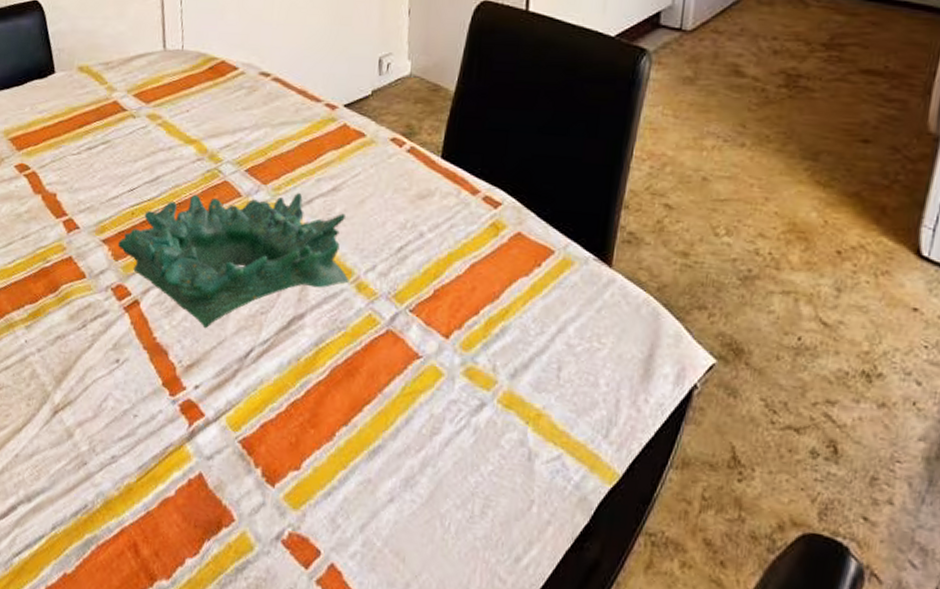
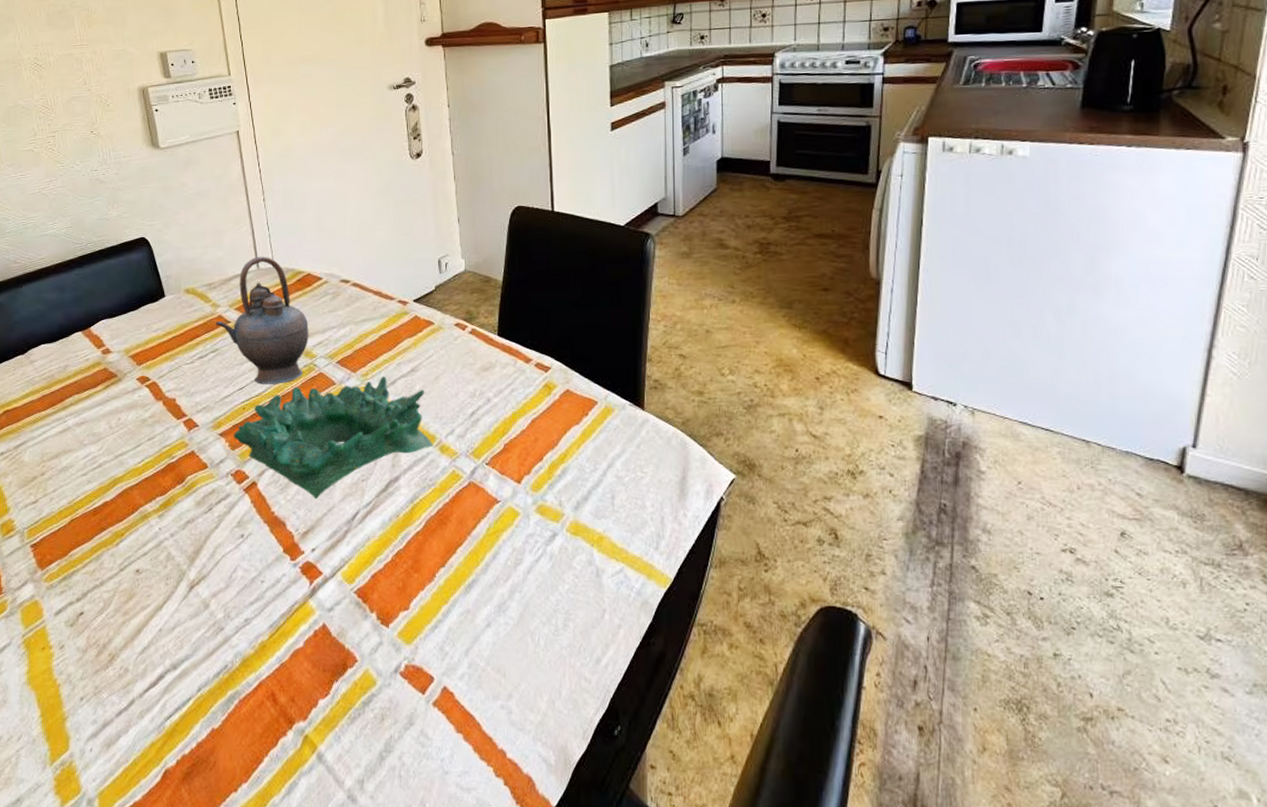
teapot: none [109,35,217,190] -> present [215,256,309,384]

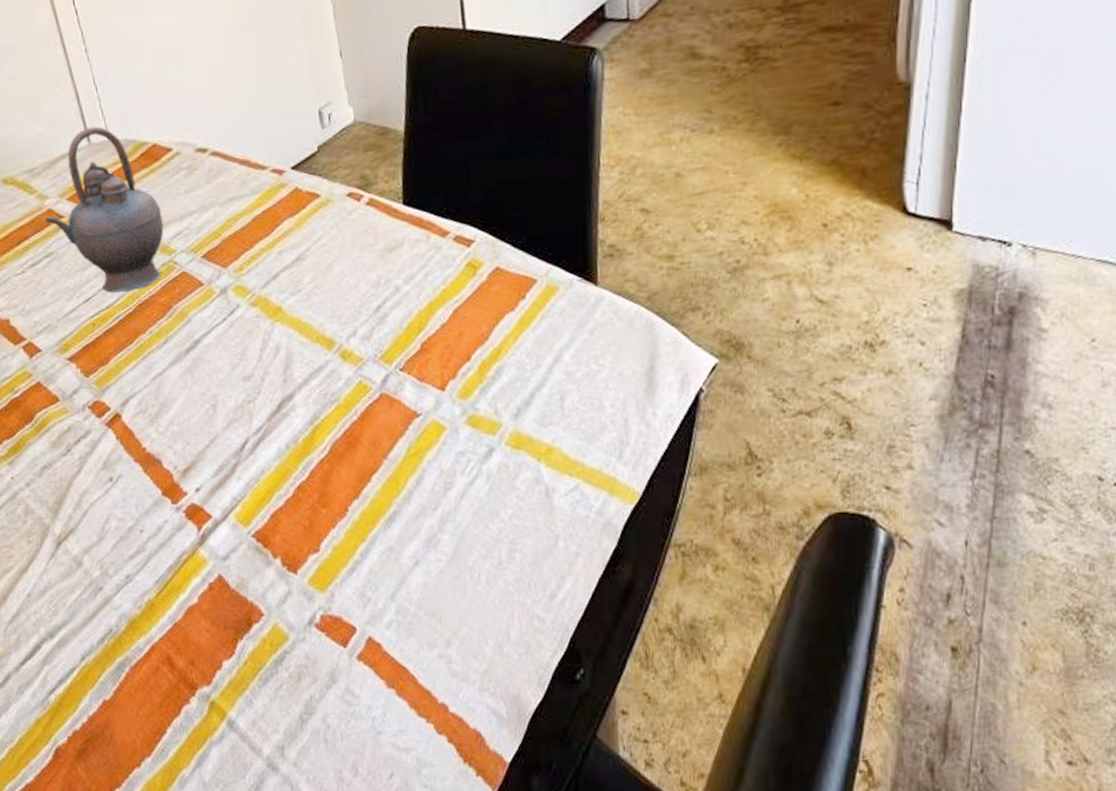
decorative bowl: present [233,377,433,499] -> none [84,270,333,429]

